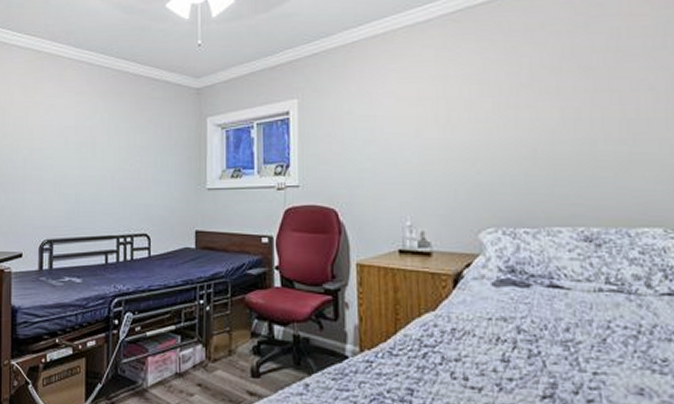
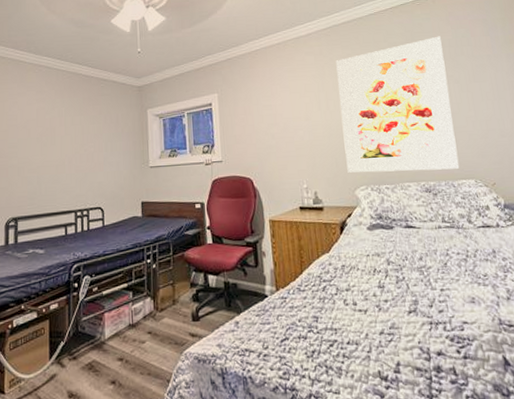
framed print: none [465,21,641,212] -> present [336,36,460,173]

